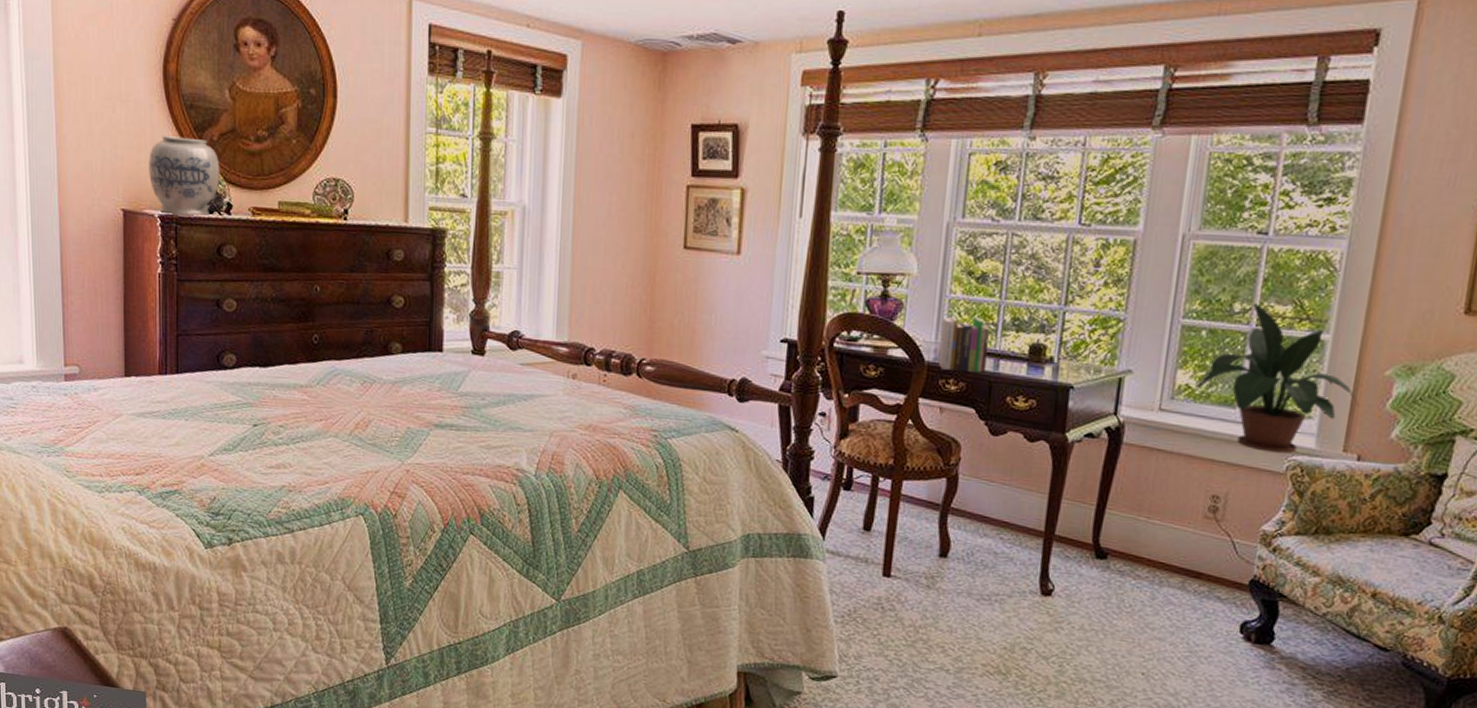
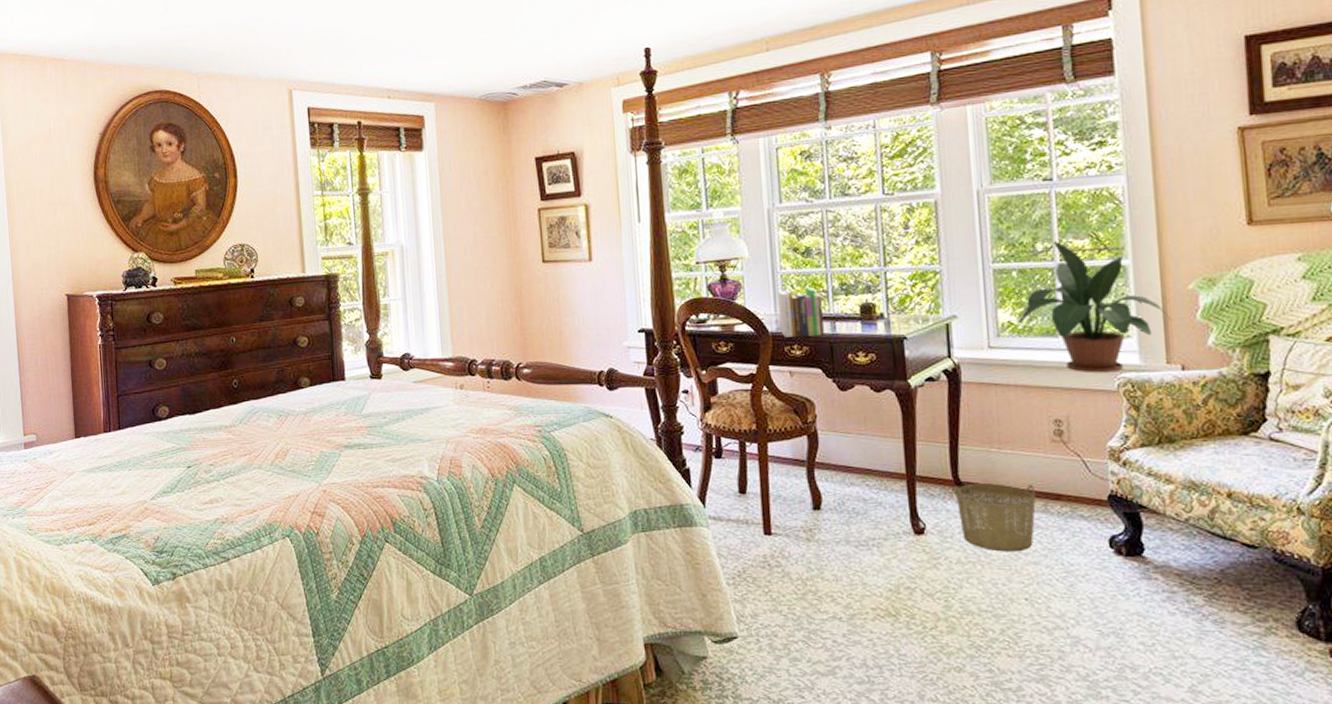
vase: present [149,135,220,217] -> none [86,227,146,294]
basket: none [1091,550,1177,625] -> present [954,483,1037,552]

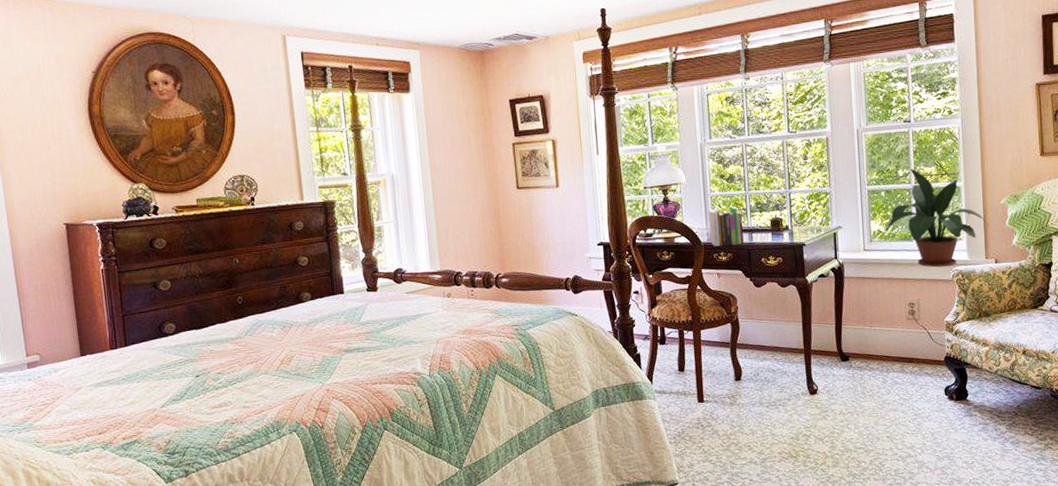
basket: present [954,483,1037,552] -> none [838,352,896,403]

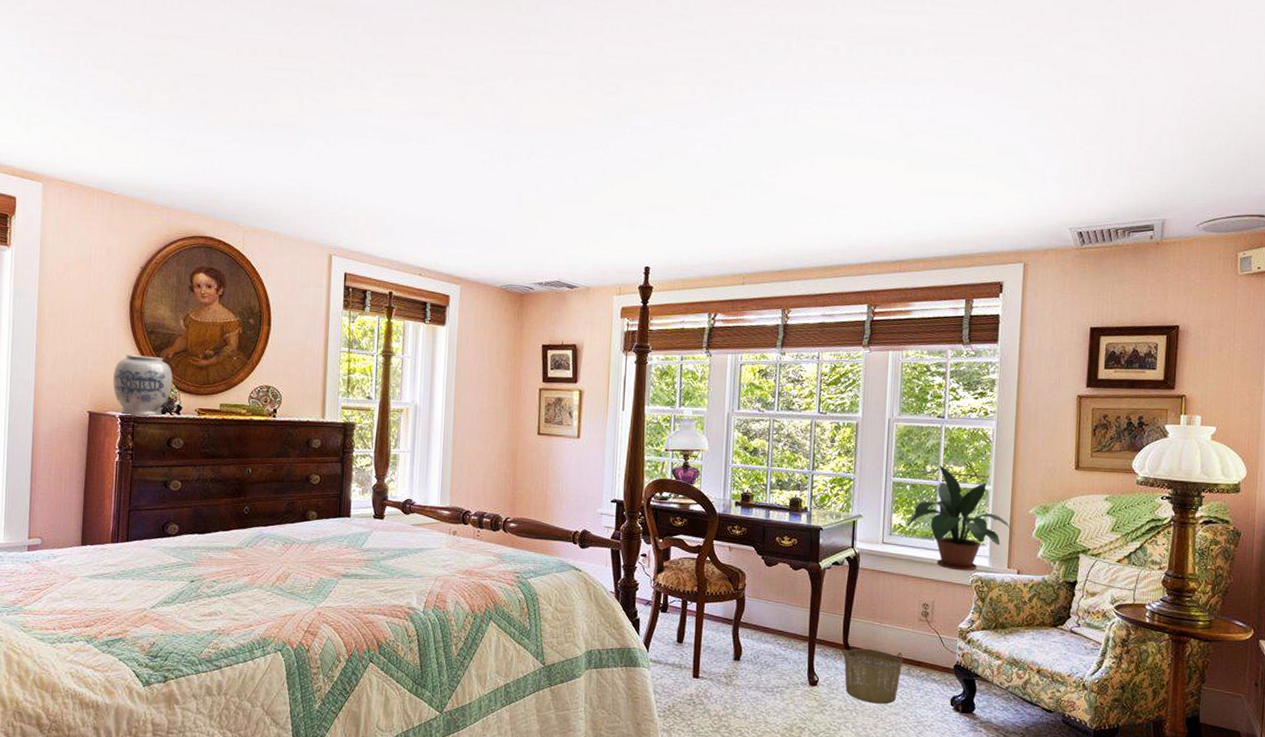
vase: none [83,160,146,222] -> present [113,354,173,417]
books: present [708,205,744,247] -> none [726,479,761,520]
basket: none [838,352,896,403] -> present [843,648,903,704]

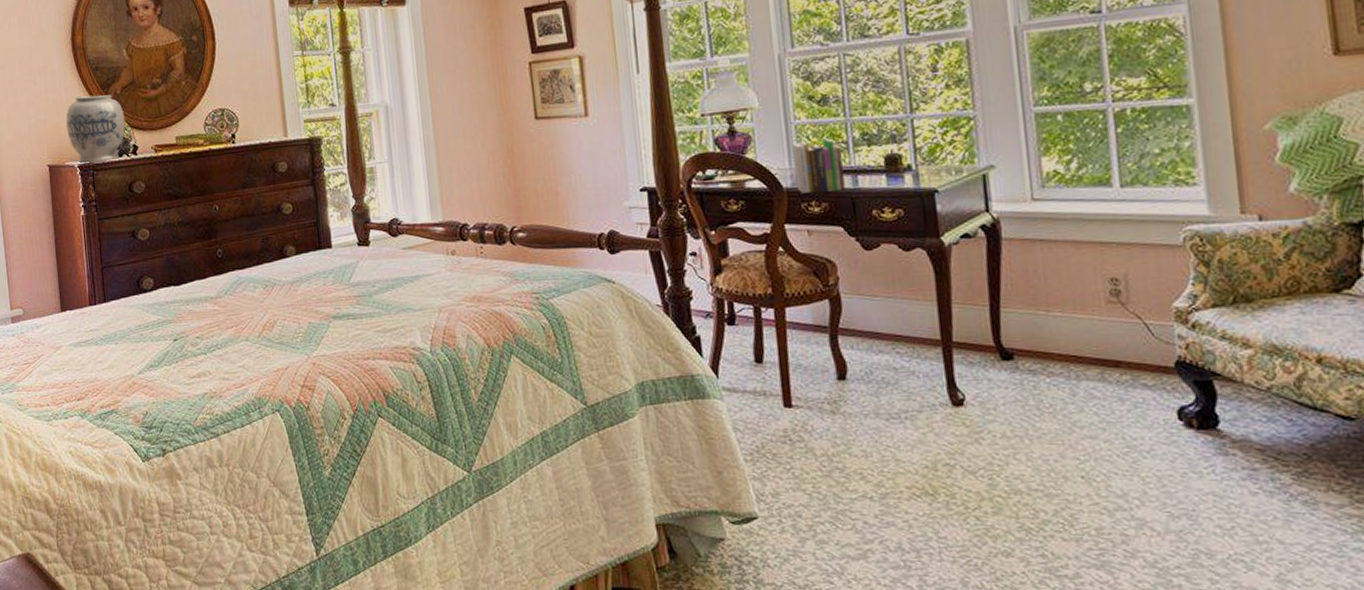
books: none [726,479,761,520] -> present [792,137,845,194]
basket: present [843,648,903,704] -> none [996,349,1092,425]
potted plant: present [907,465,1015,571] -> none [1066,79,1246,227]

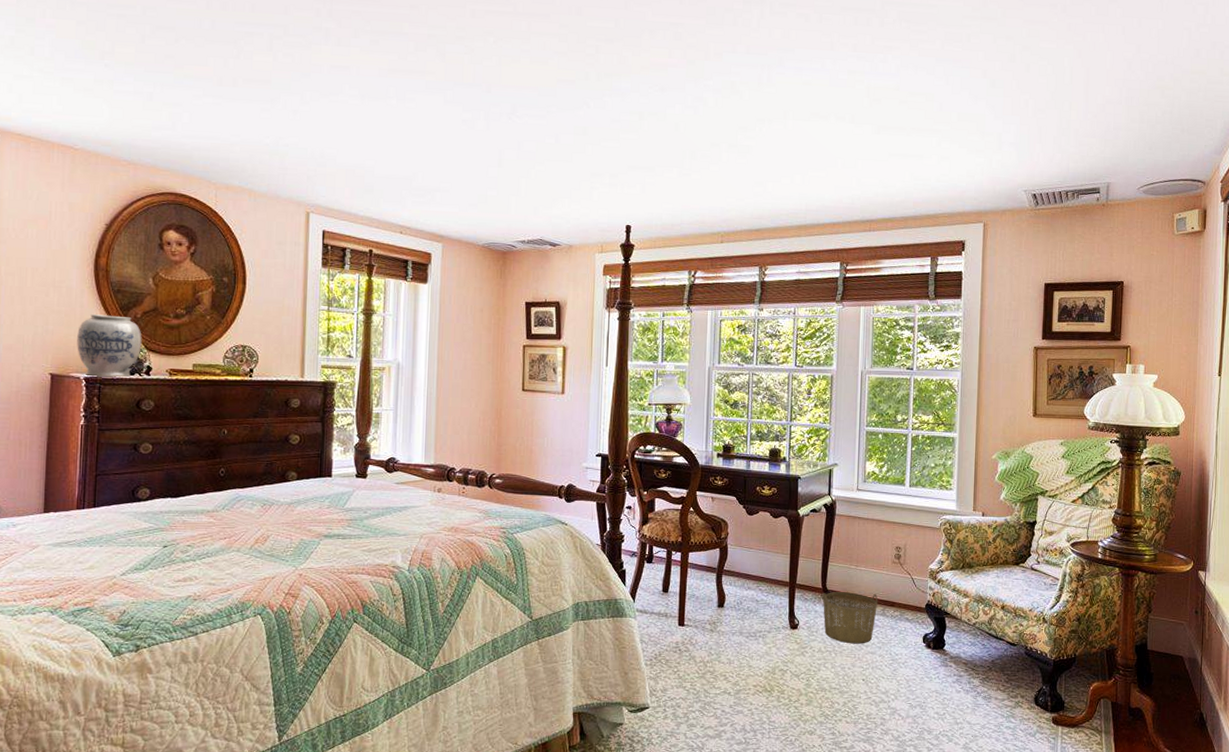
books: present [792,137,845,194] -> none [708,431,742,471]
basket: none [996,349,1092,425] -> present [822,592,878,644]

